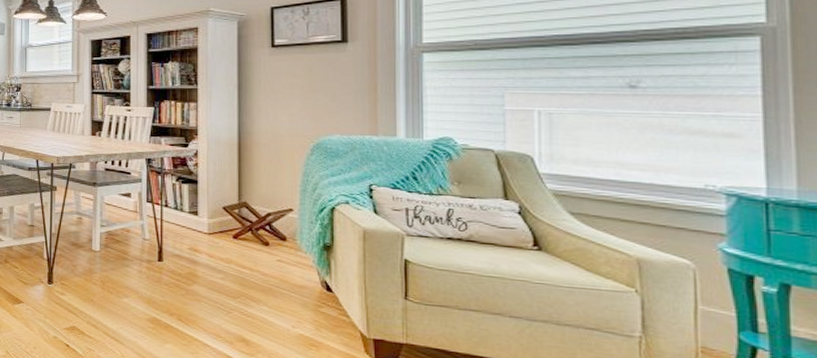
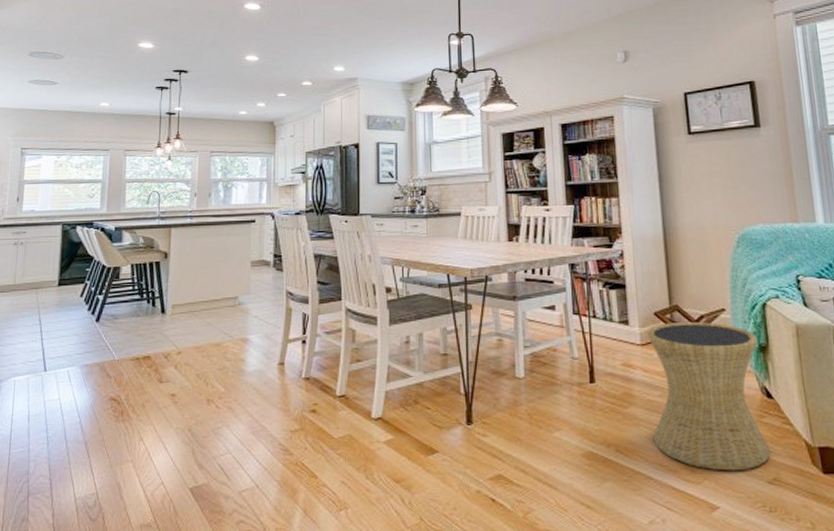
side table: none [213,217,324,350] -> present [647,322,771,471]

